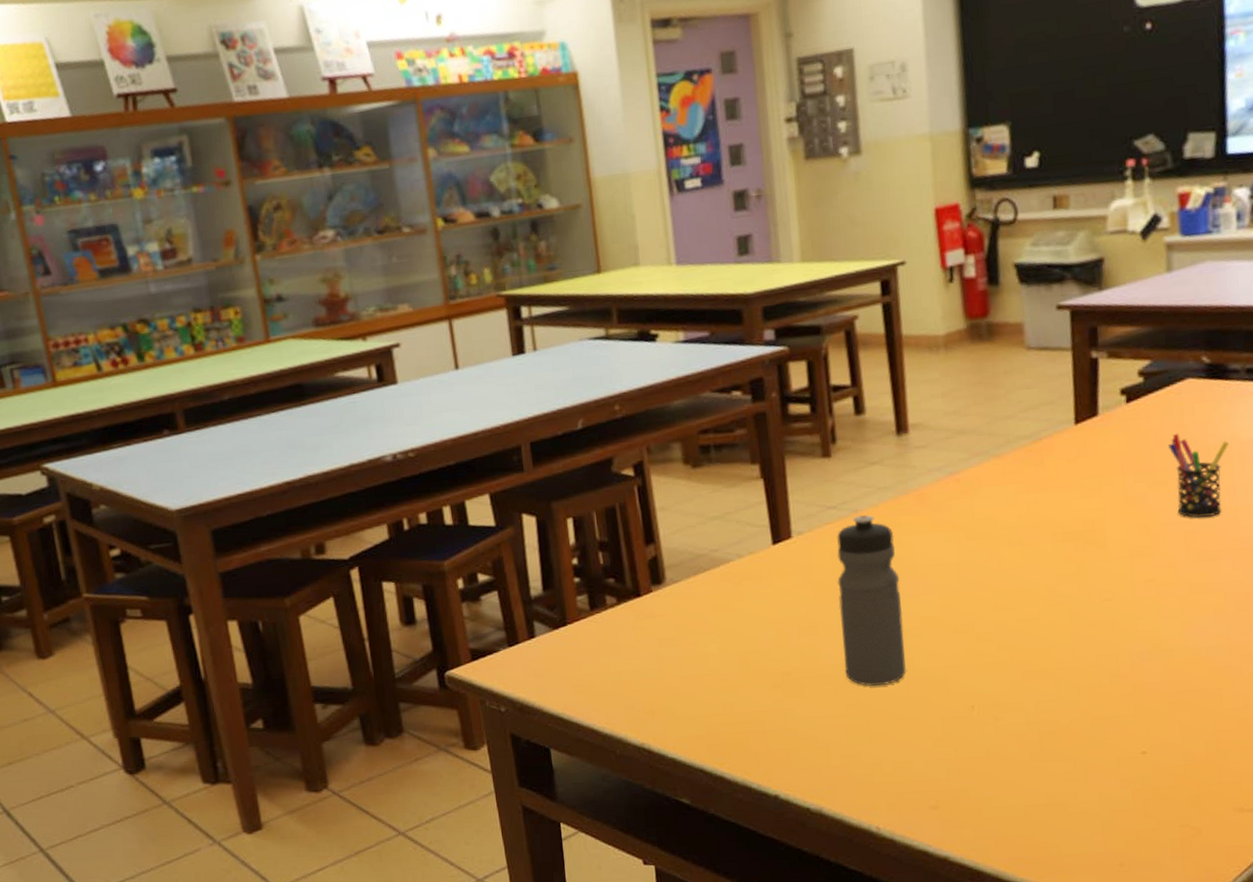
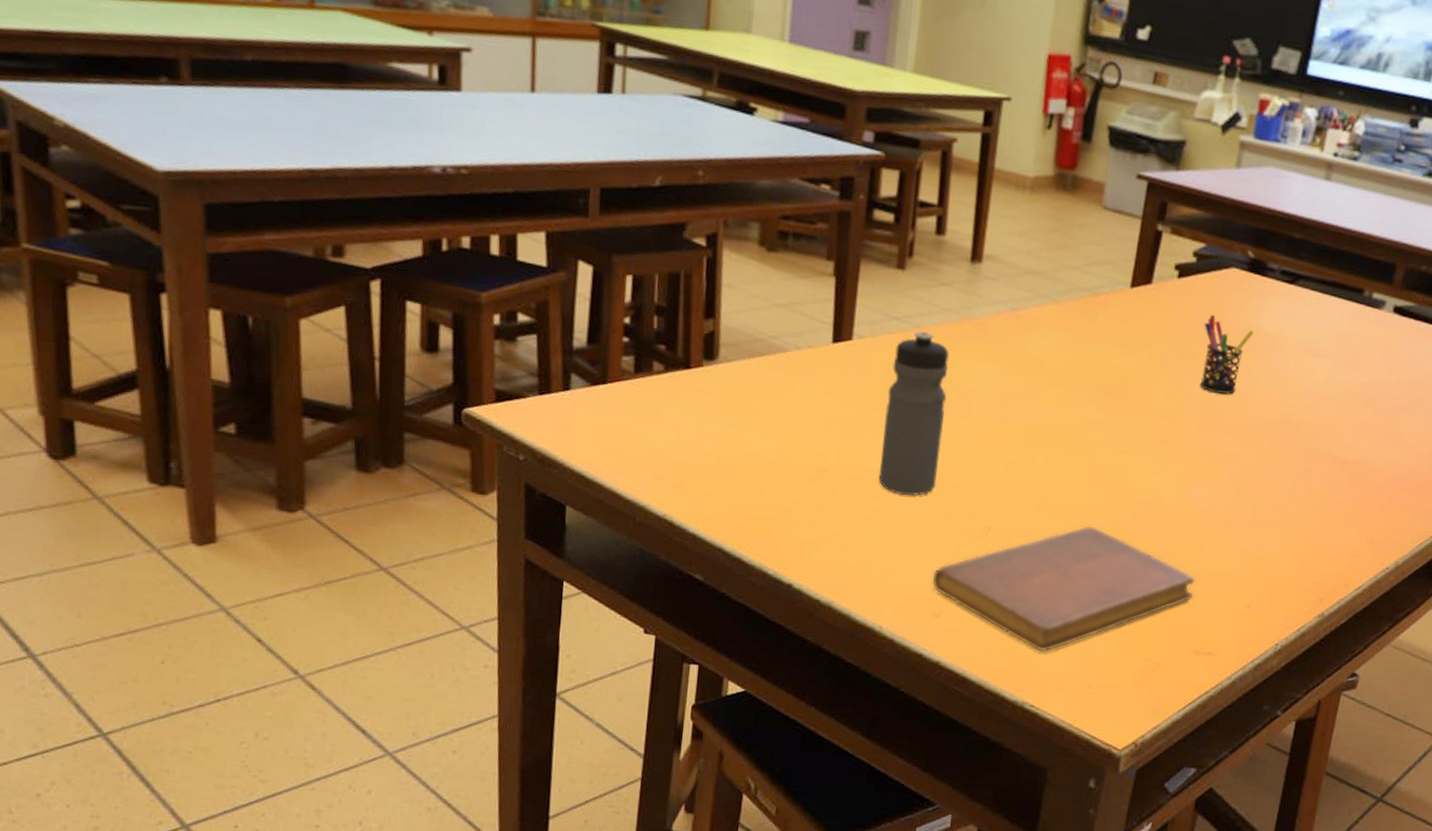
notebook: none [921,686,1223,833] -> present [931,525,1195,653]

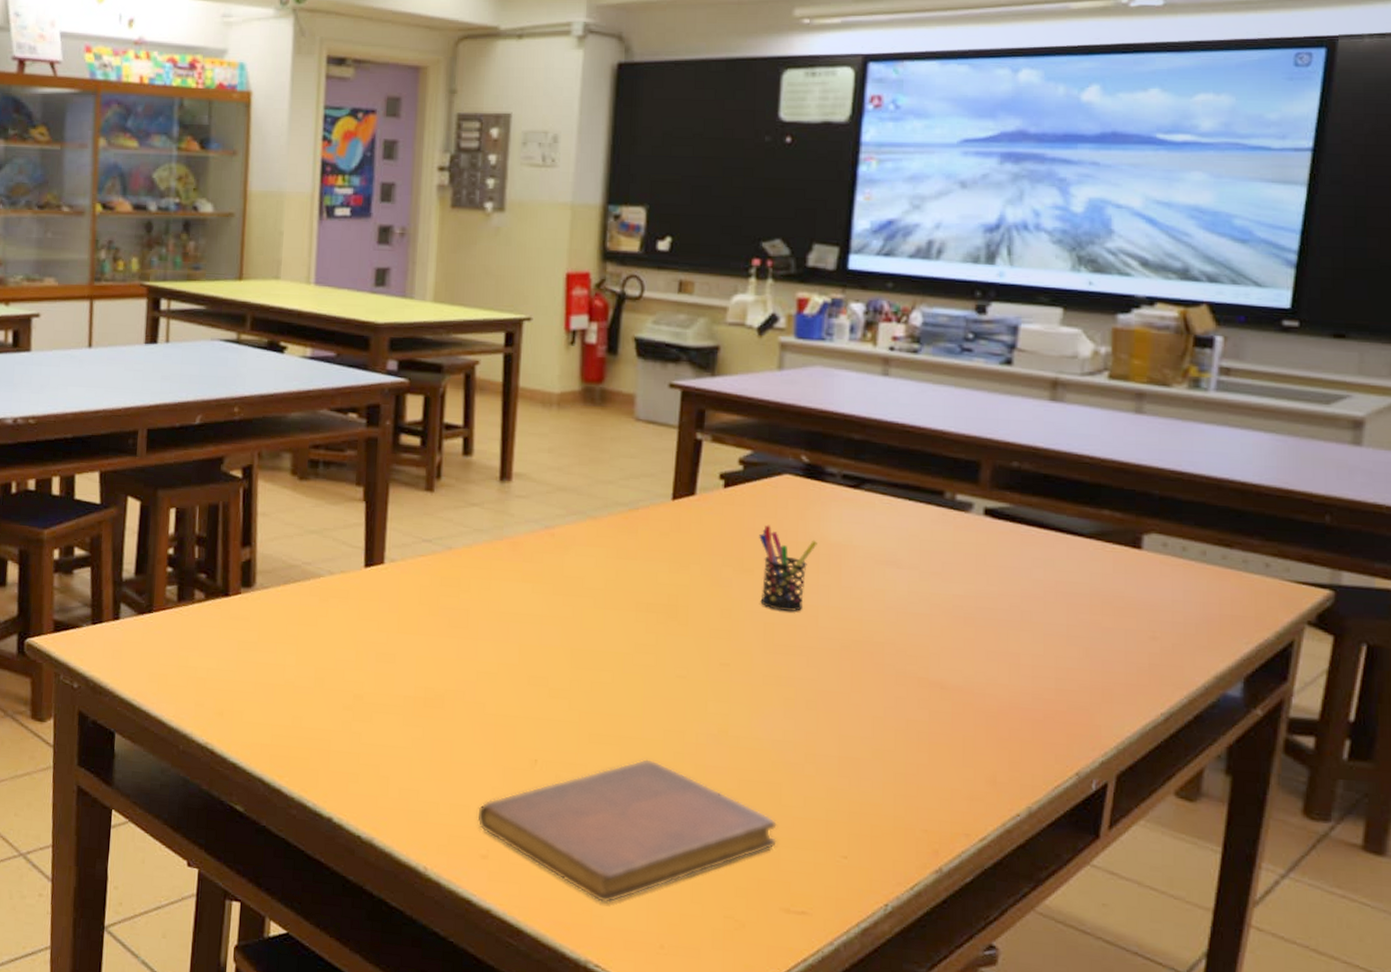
water bottle: present [878,330,950,496] -> none [416,552,483,725]

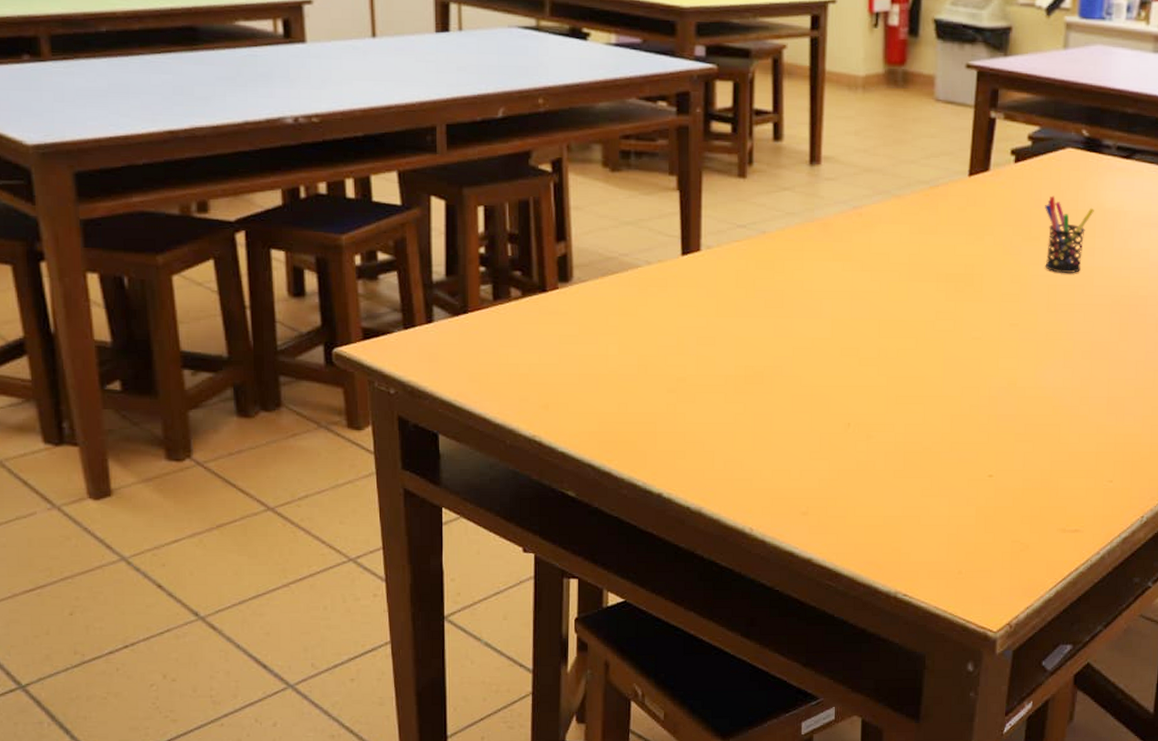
notebook: present [476,759,777,904] -> none [796,414,1056,542]

